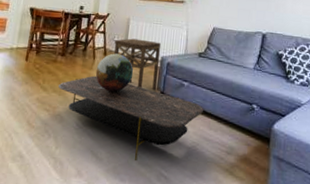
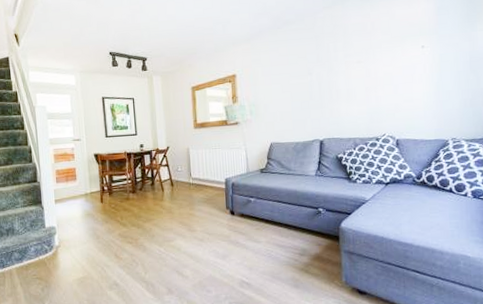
coffee table: present [58,75,204,160] -> none [136,206,273,273]
decorative globe: present [95,53,134,92] -> none [166,182,202,218]
side table: present [114,38,161,89] -> none [179,165,226,210]

